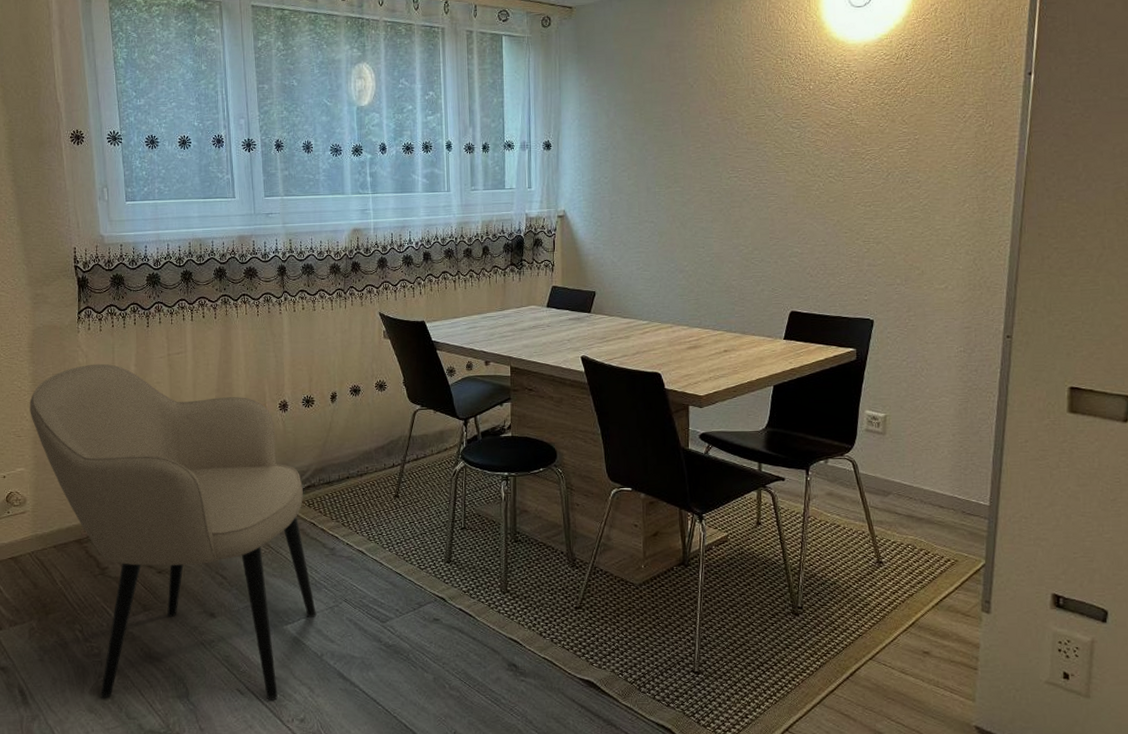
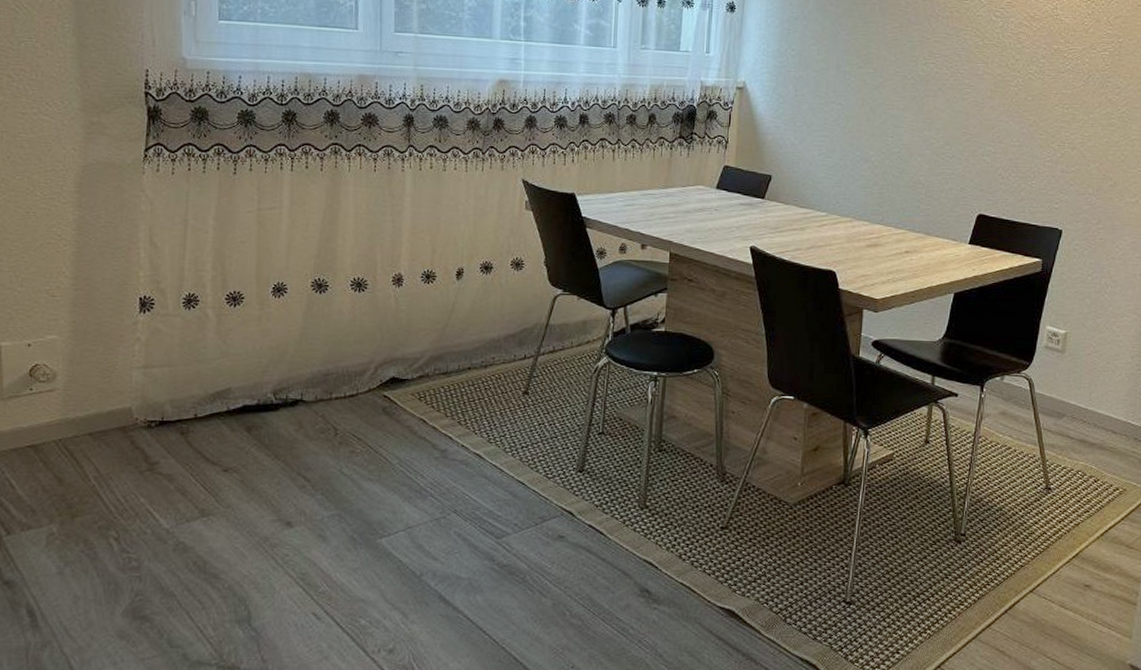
armchair: present [29,363,316,700] -> none [70,213,418,627]

